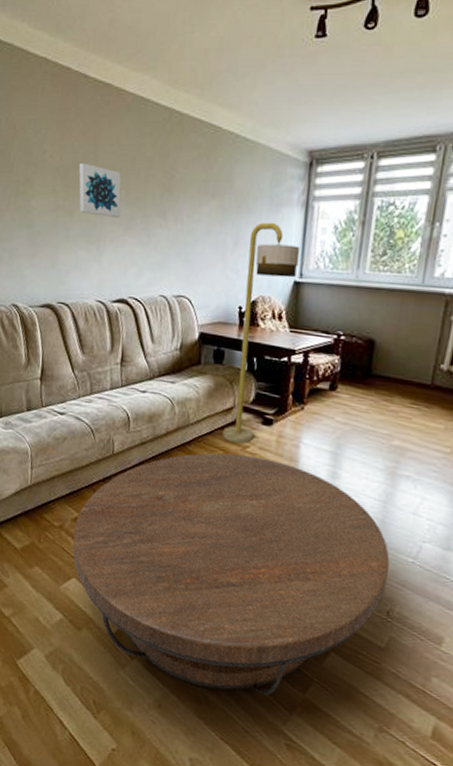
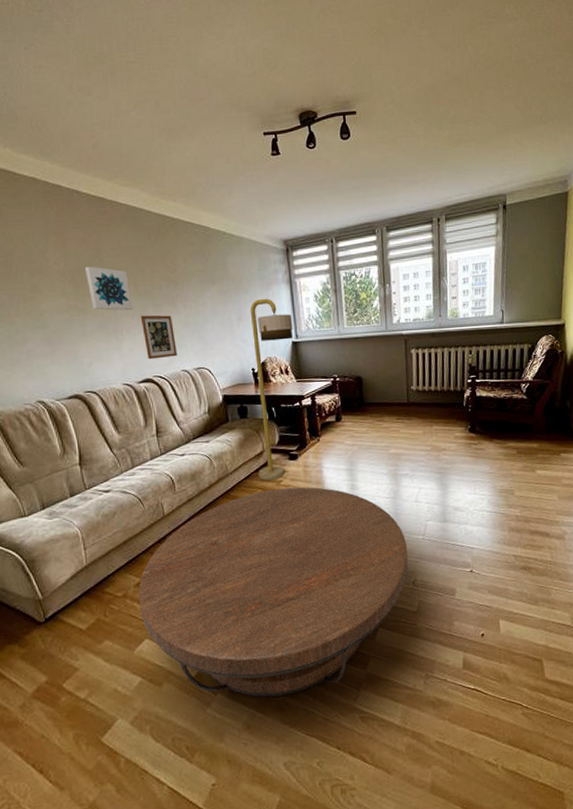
picture frame: none [126,225,160,279] -> present [140,315,178,360]

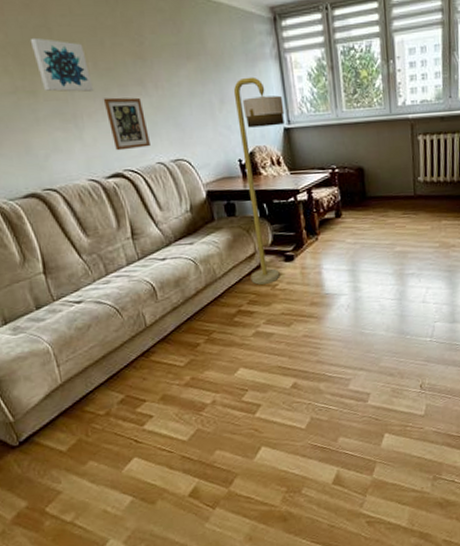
coffee table: present [138,487,408,698] -> none [122,290,415,509]

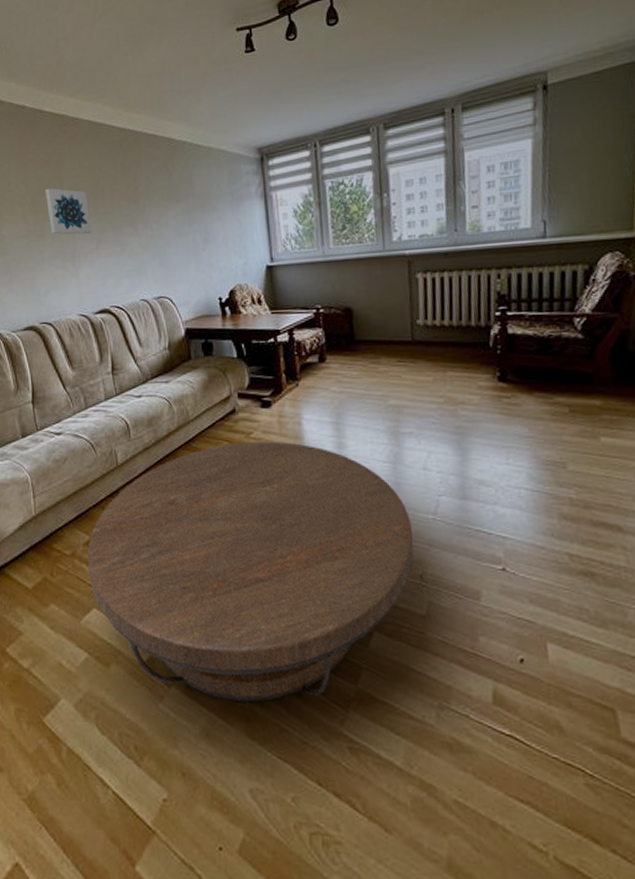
picture frame: present [103,97,152,151] -> none [99,238,138,288]
coffee table: none [122,290,415,509] -> present [87,441,414,702]
floor lamp: present [233,76,285,285] -> none [217,215,268,431]

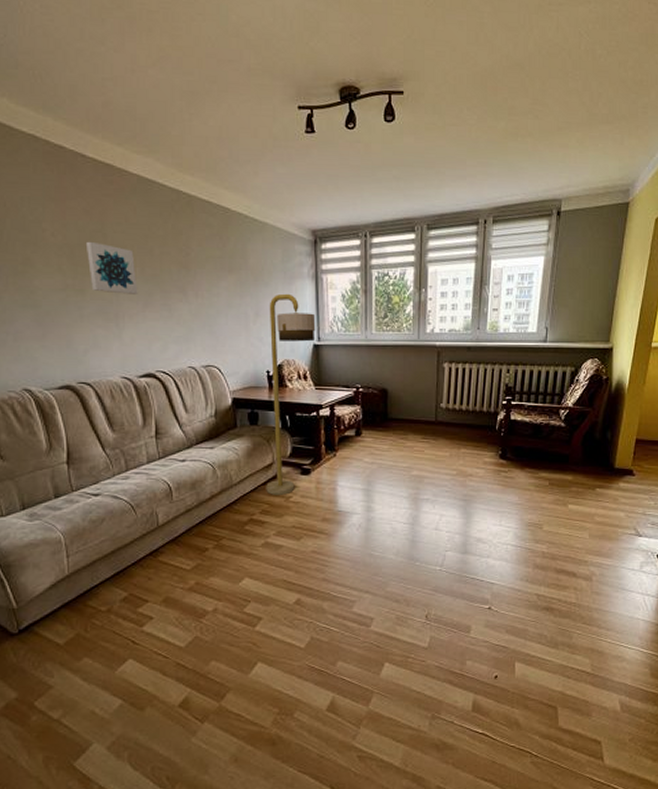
coffee table: present [87,441,414,702] -> none [123,504,423,730]
floor lamp: none [217,215,268,431] -> present [266,293,316,495]

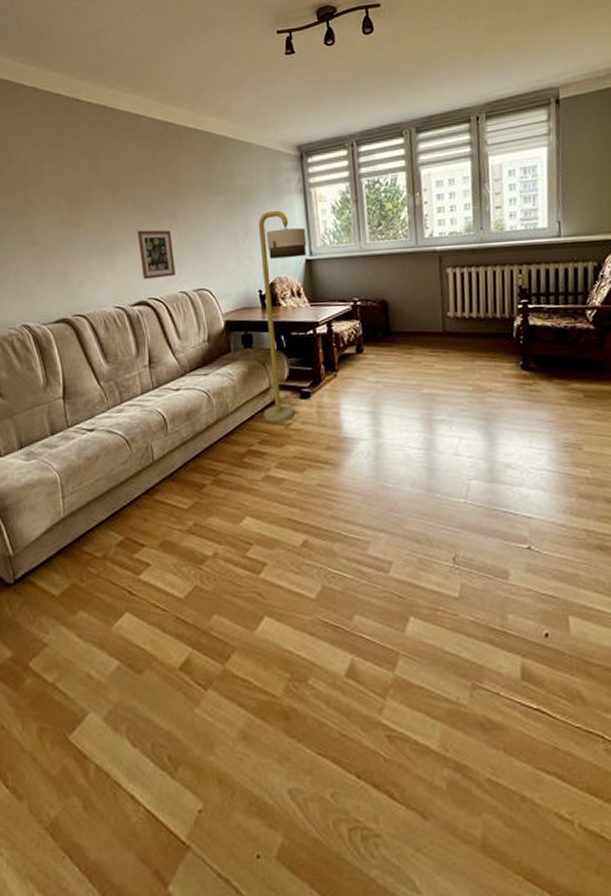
wall art: present [85,241,138,294] -> none [80,177,130,225]
picture frame: none [145,302,186,352] -> present [137,230,177,280]

